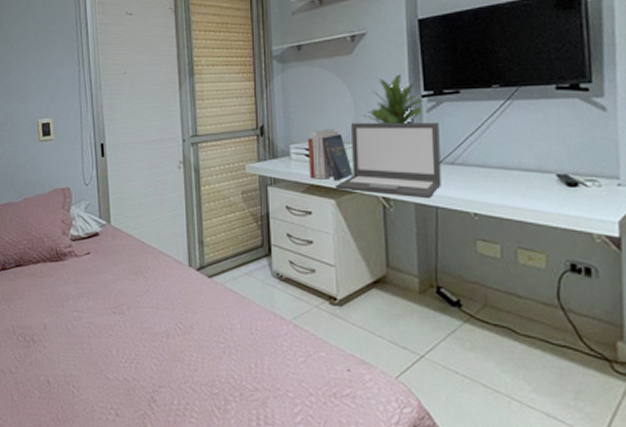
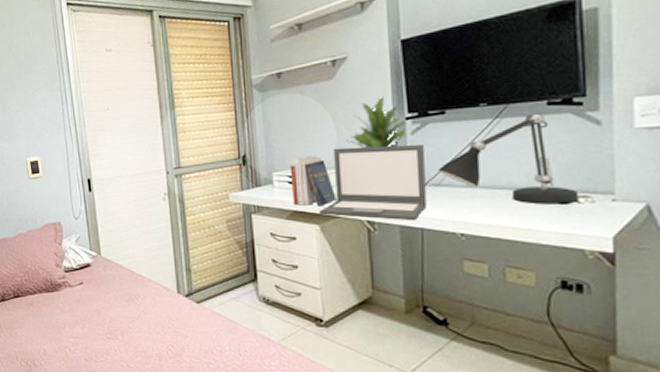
desk lamp: none [452,98,587,187] -> present [437,114,579,205]

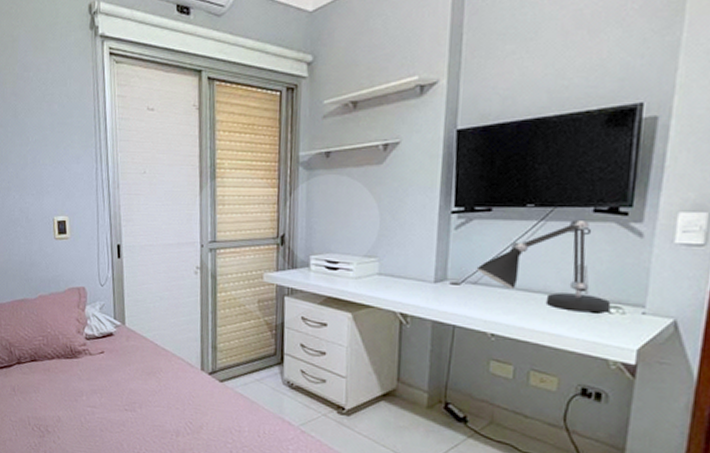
books: present [290,155,337,207] -> none [328,241,372,295]
laptop: present [318,145,427,220] -> none [352,236,466,316]
potted plant: present [346,97,407,148] -> none [389,187,452,241]

